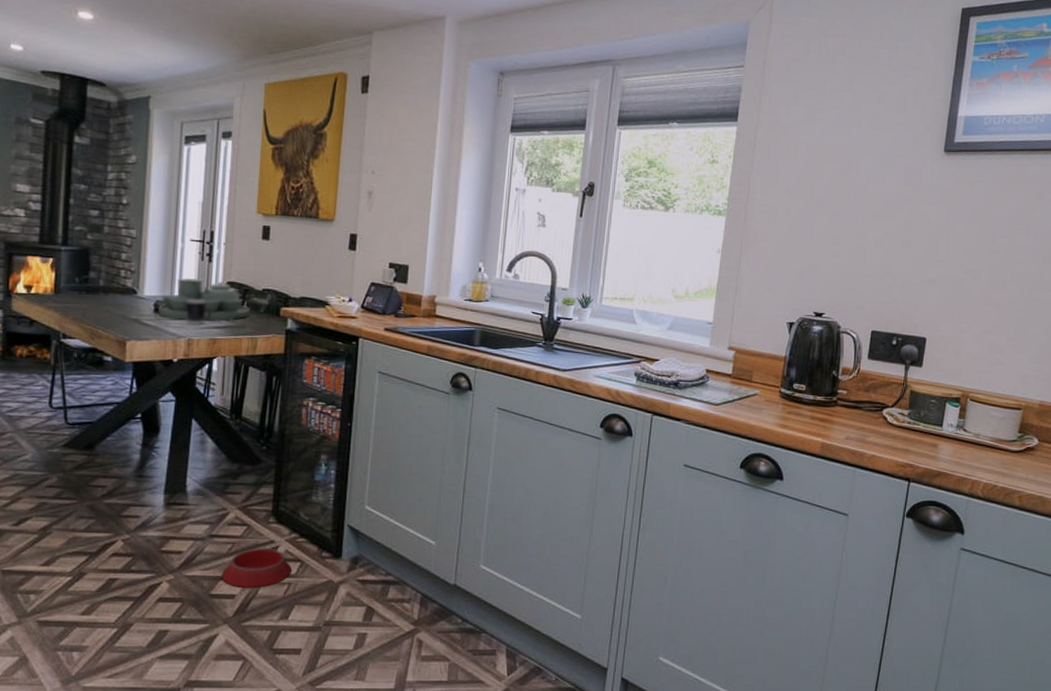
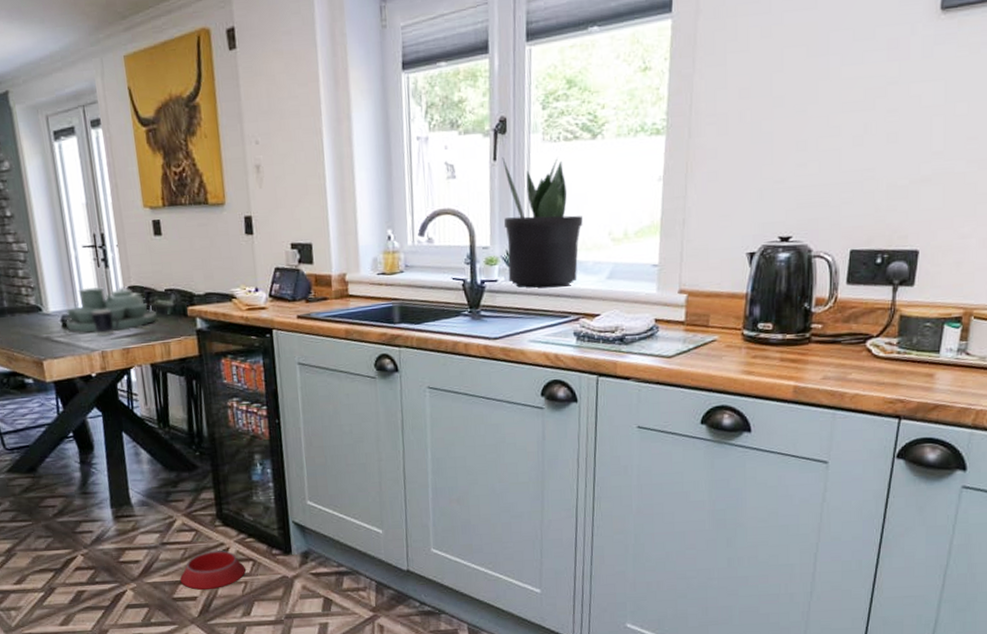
planter: none [582,215,651,332] -> present [502,157,583,288]

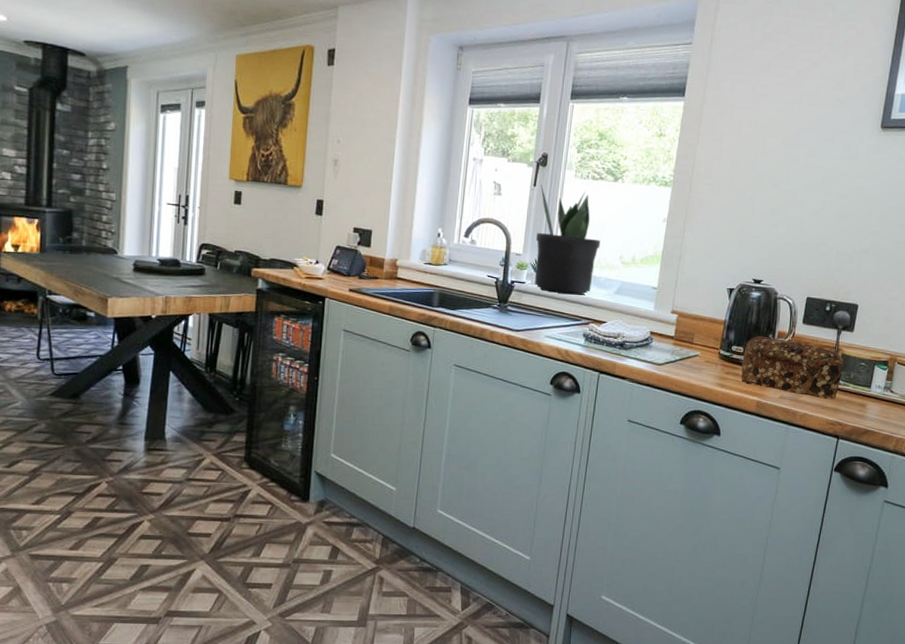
tea set: present [65,287,158,333] -> none [136,239,224,280]
mug: present [91,309,119,336] -> none [162,260,187,283]
pet bowl: present [180,550,246,590] -> none [198,490,263,529]
bread loaf: none [772,306,903,374] -> present [741,336,844,400]

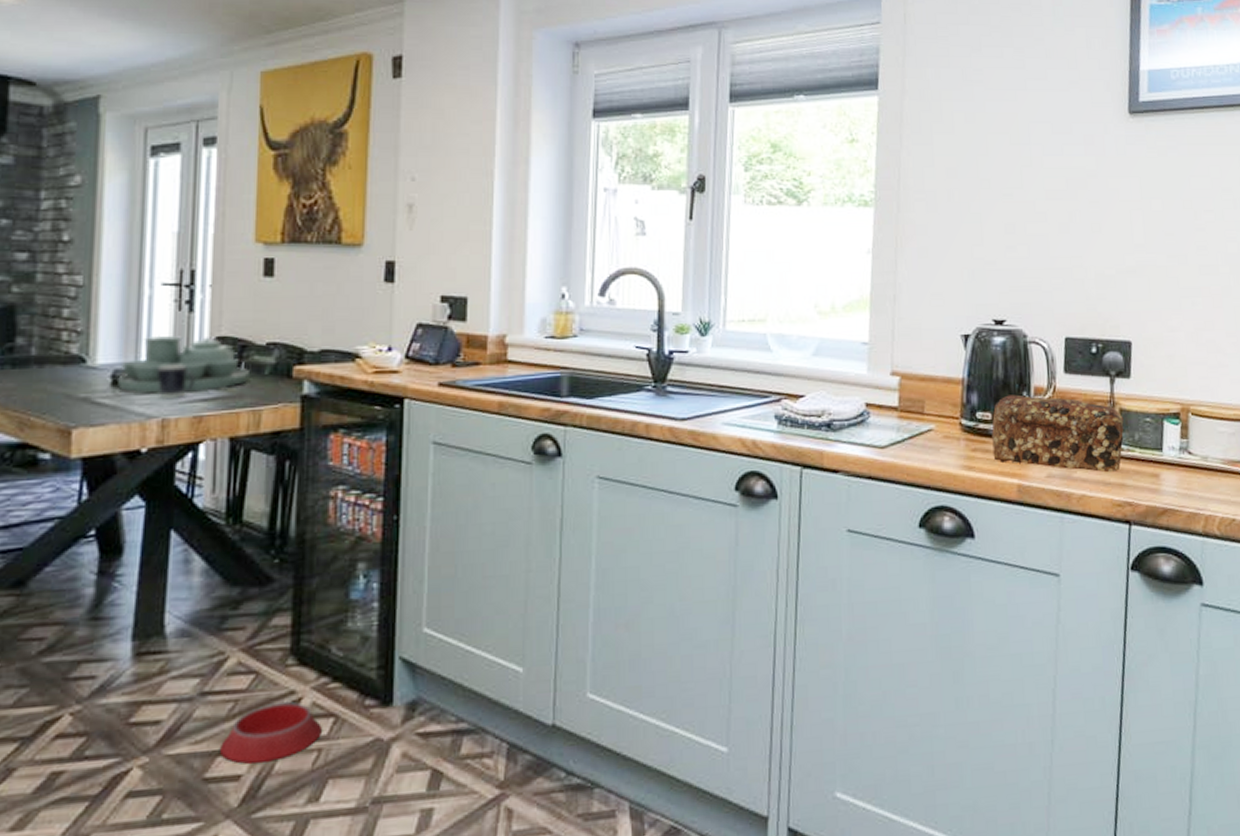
tea set: none [136,239,224,280] -> present [116,335,251,394]
mug: none [162,260,187,283] -> present [156,364,194,398]
pet bowl: none [198,490,263,529] -> present [220,702,322,764]
planter: present [534,184,600,295] -> none [698,217,786,363]

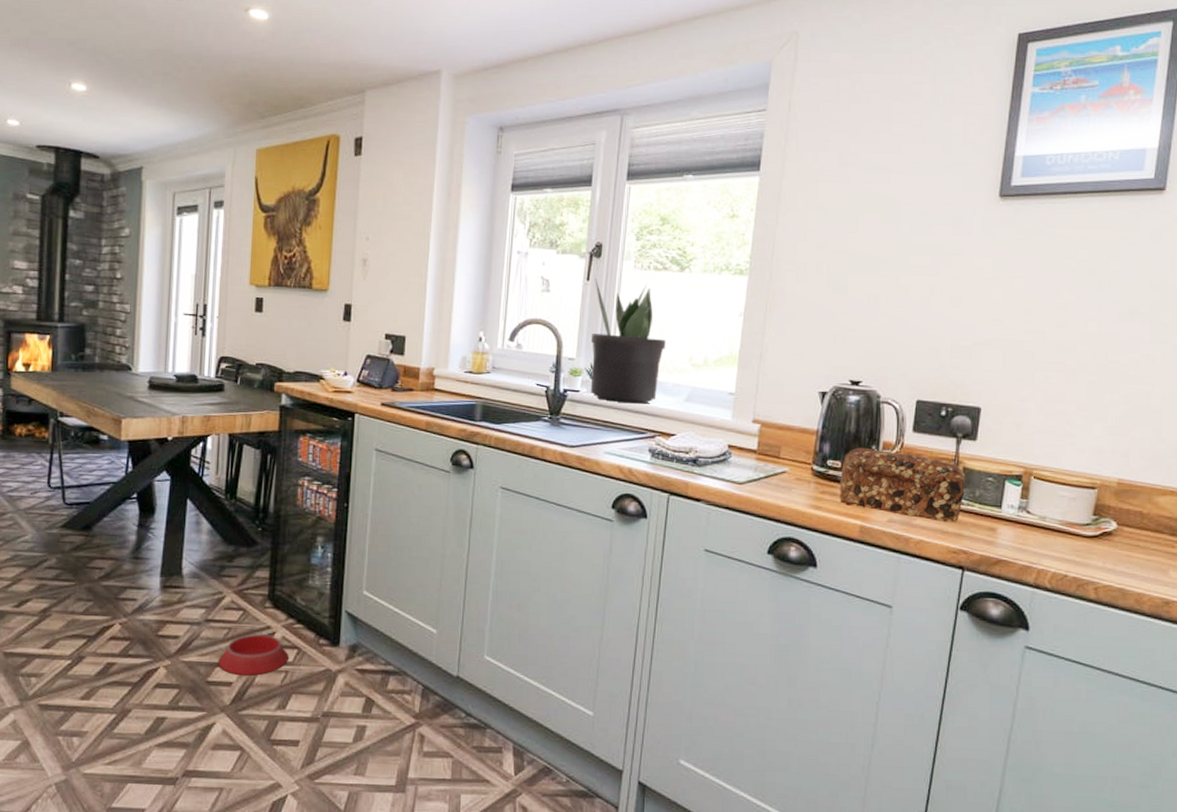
tea set: present [116,335,251,394] -> none [152,353,245,398]
mug: present [156,364,194,398] -> none [179,375,205,401]
planter: none [698,217,786,363] -> present [590,278,666,404]

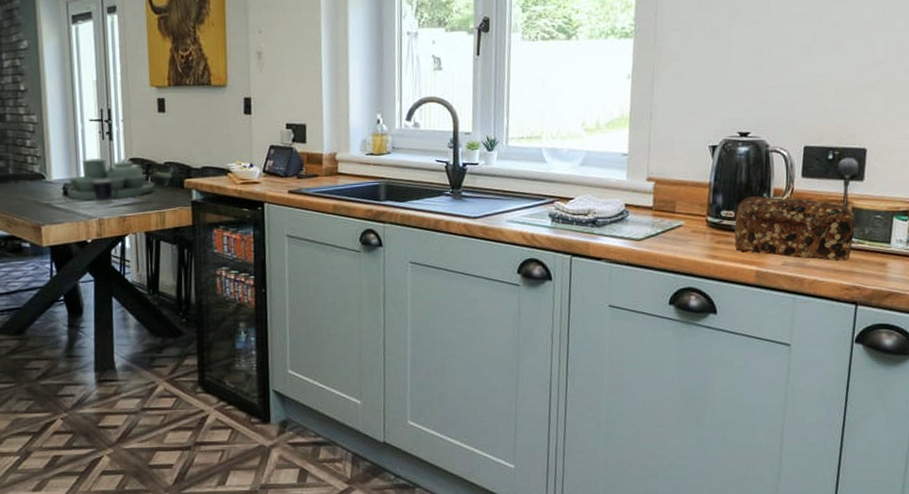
tea set: none [152,353,245,398] -> present [66,158,156,201]
mug: none [179,375,205,401] -> present [92,179,118,204]
pet bowl: present [218,633,289,676] -> none [158,417,223,458]
planter: present [590,278,666,404] -> none [484,53,558,172]

